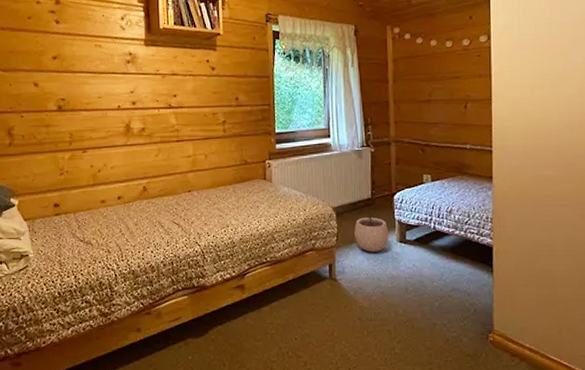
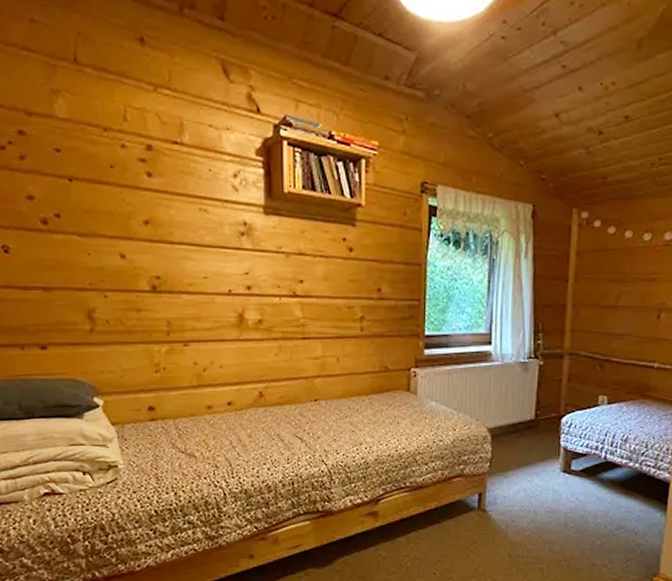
plant pot: present [354,210,389,252] -> none [511,434,552,482]

